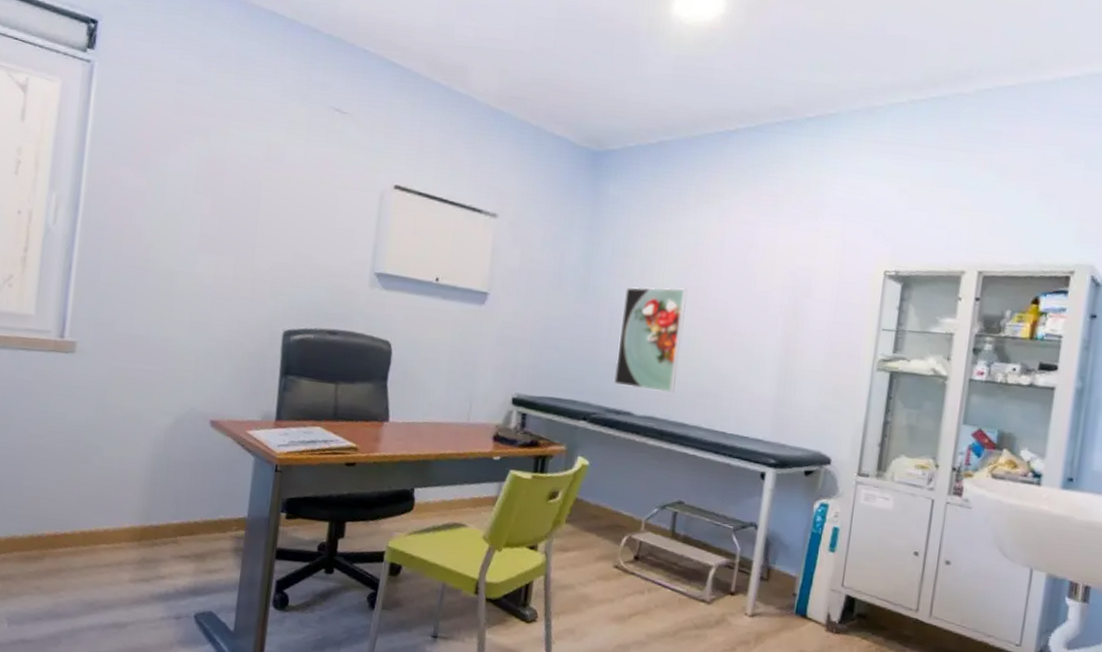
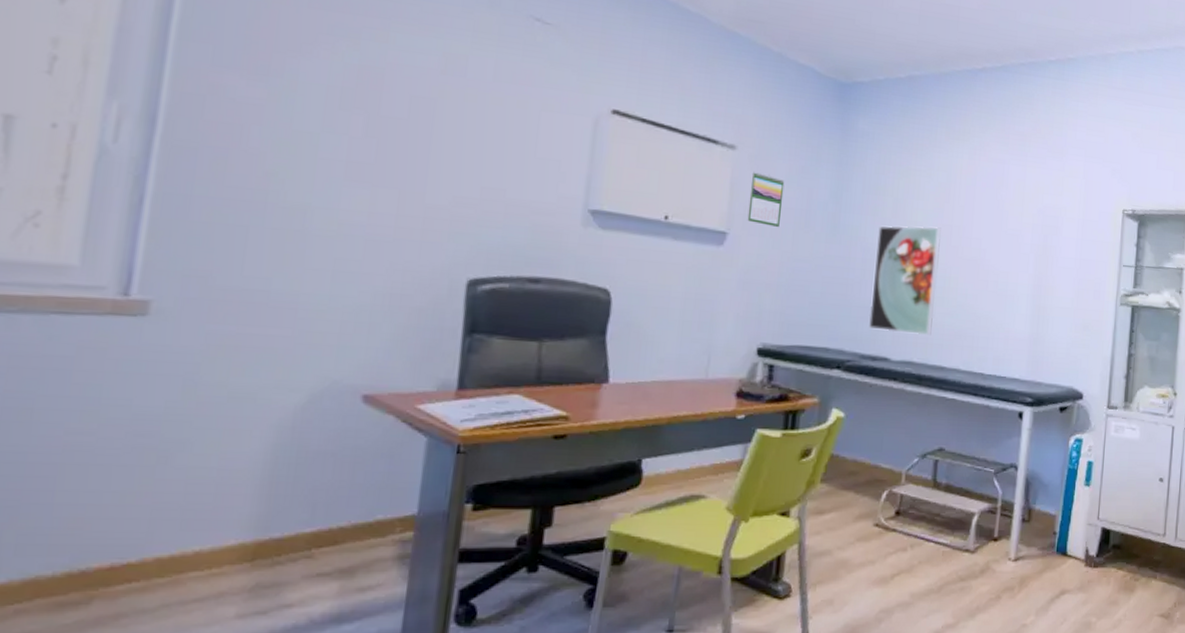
calendar: none [506,238,540,289] -> present [747,172,785,228]

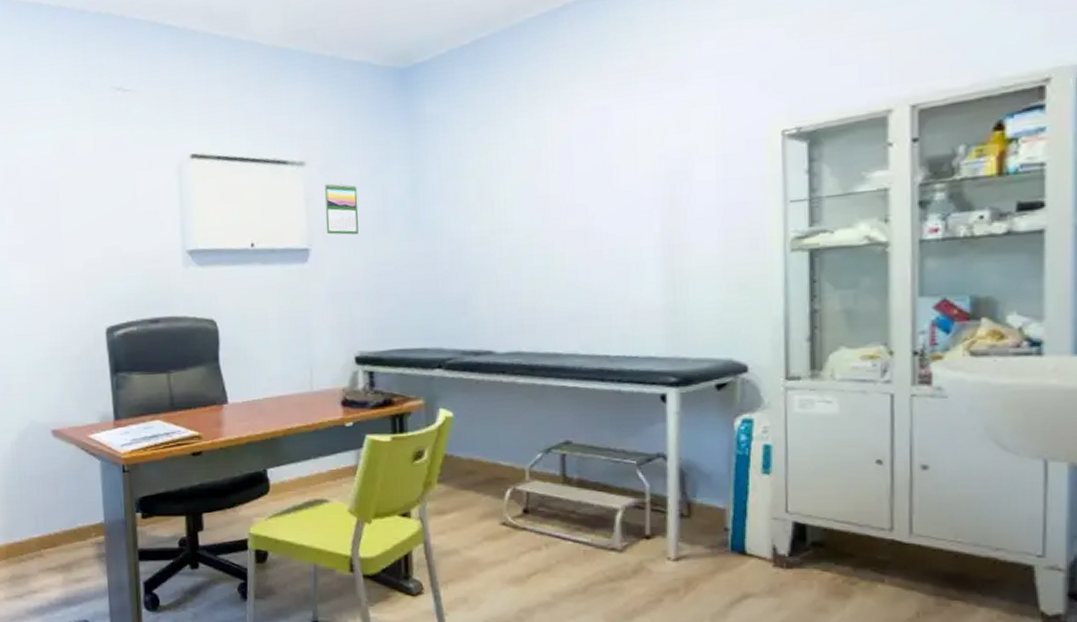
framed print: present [869,225,942,336] -> none [462,201,540,324]

